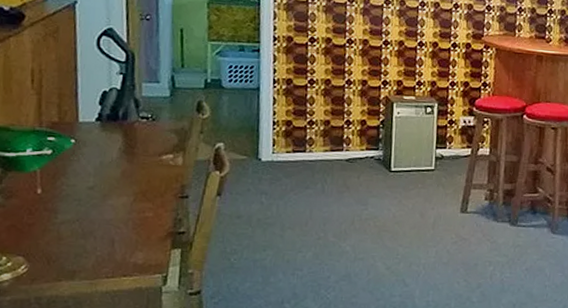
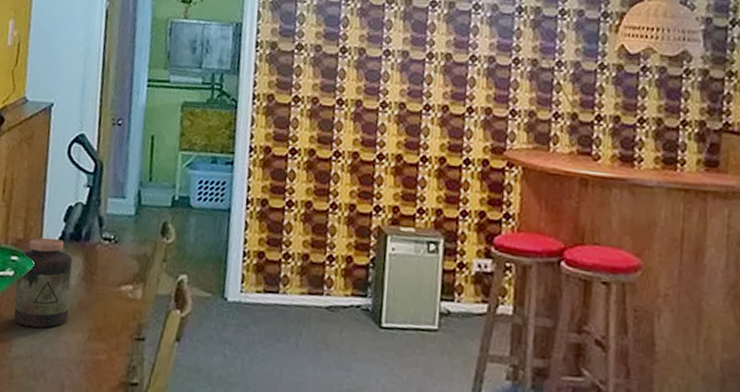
jar: none [55,119,113,197] -> present [13,237,73,328]

